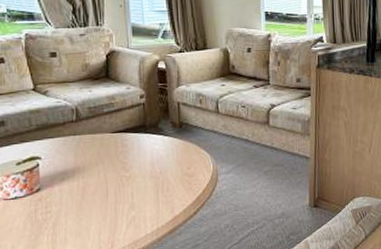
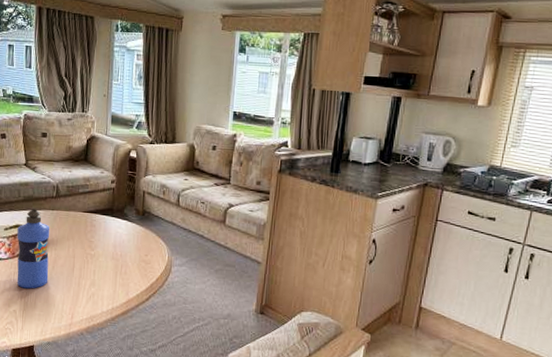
water bottle: none [33,137,79,225] -> present [17,209,50,289]

